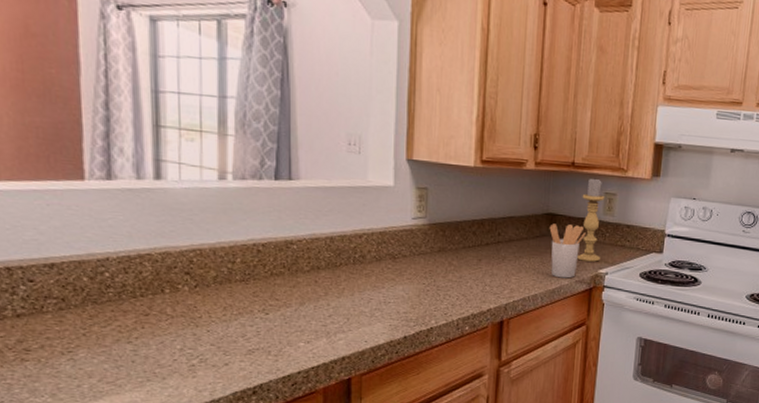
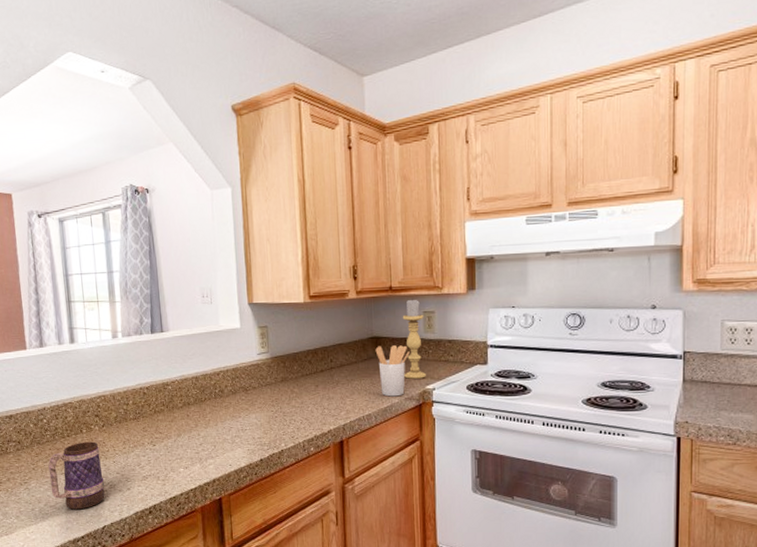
mug: none [108,304,192,388] -> present [48,441,105,510]

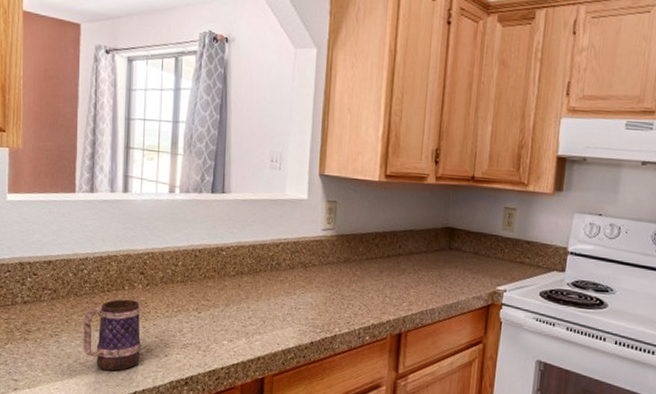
utensil holder: present [375,345,410,397] -> none [448,238,484,294]
candle holder: present [402,299,426,379] -> none [475,192,505,278]

